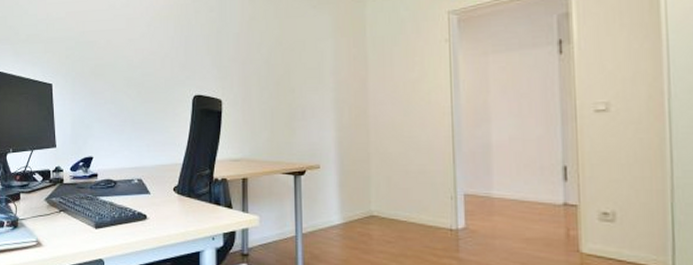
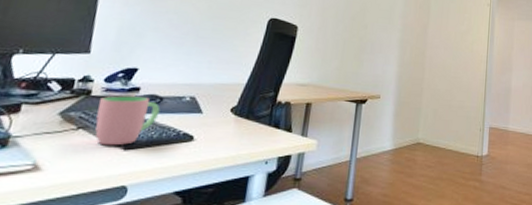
cup: none [71,182,116,225] -> present [95,96,161,146]

